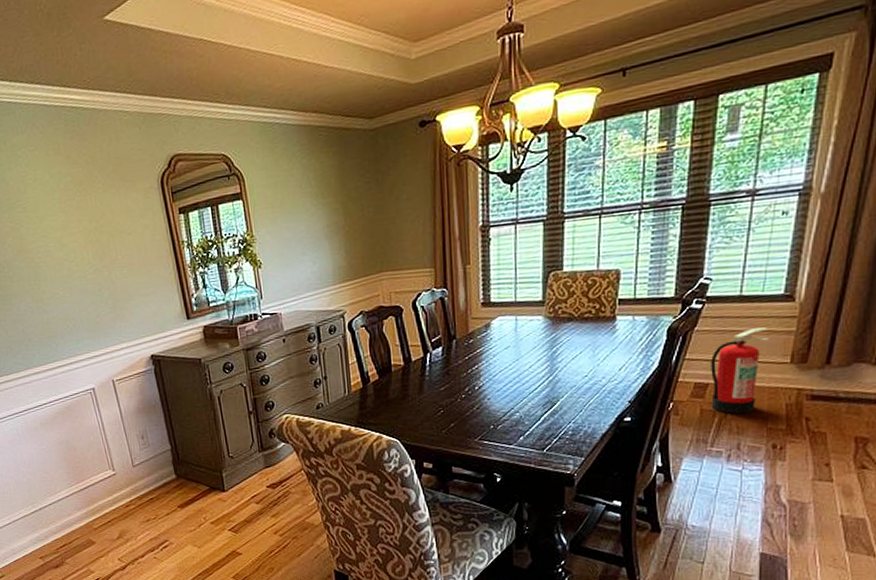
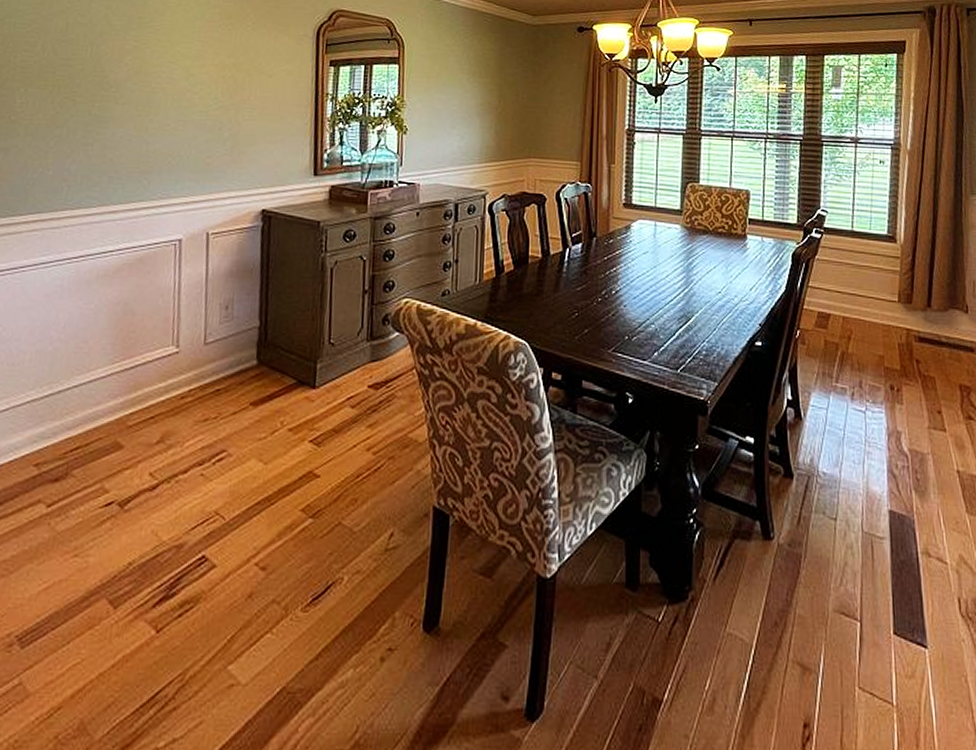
fire extinguisher: present [711,327,769,415] -> none [831,264,878,350]

